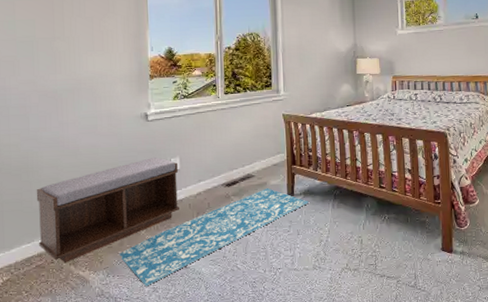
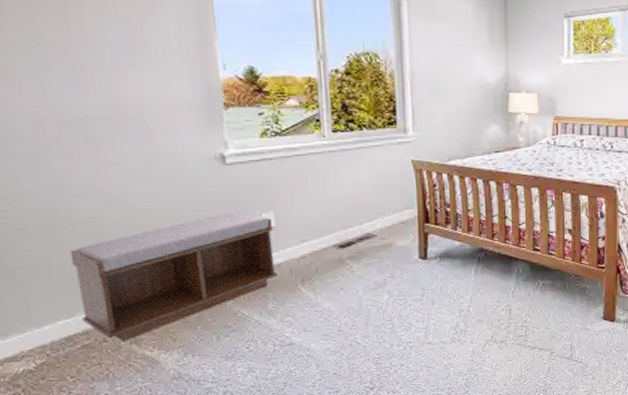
rug: present [119,188,309,287] -> none [198,250,446,367]

